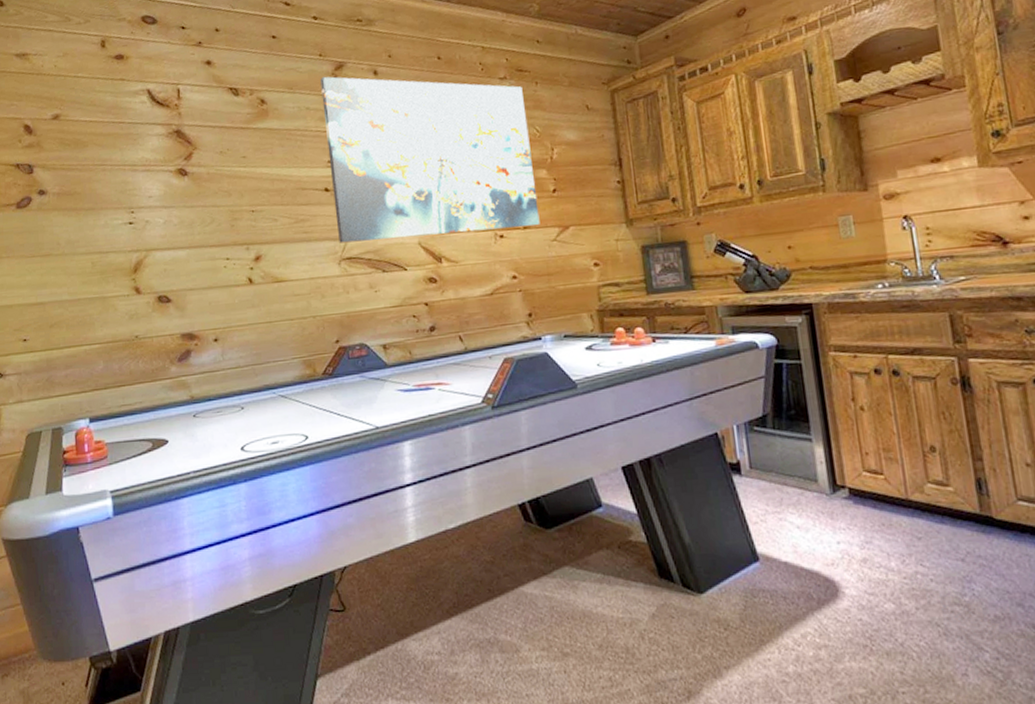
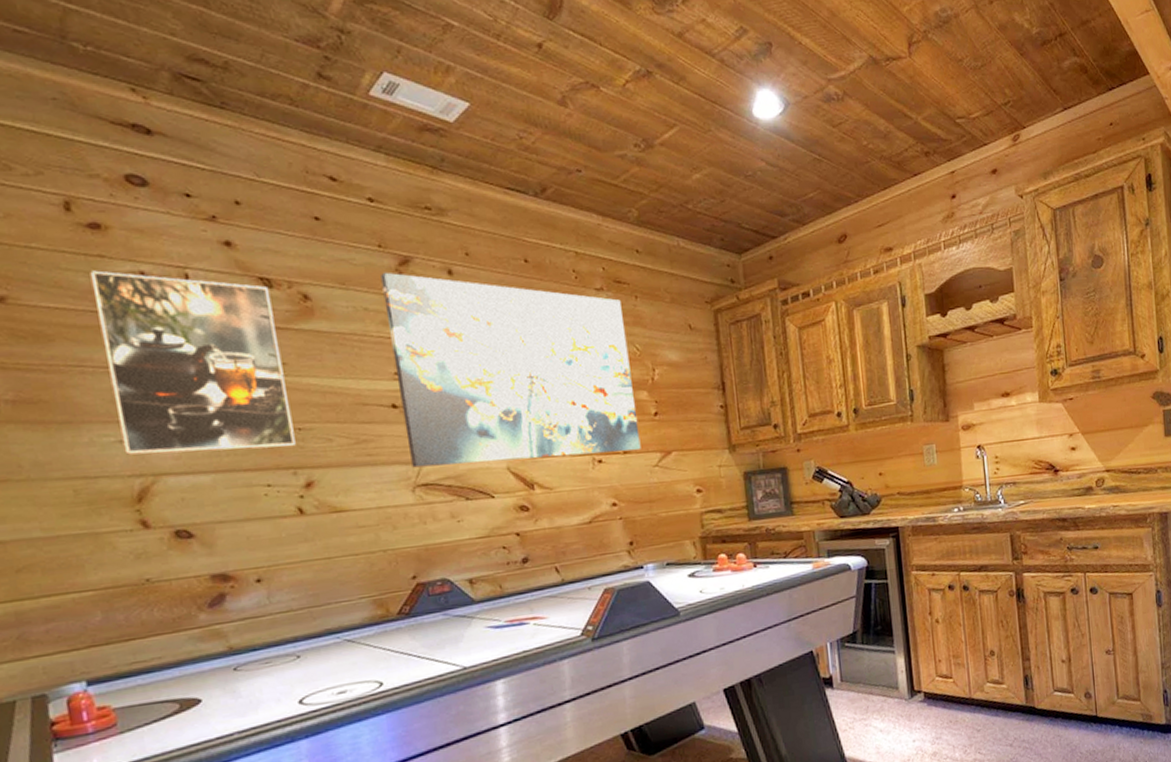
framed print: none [114,90,249,234] -> present [90,270,296,455]

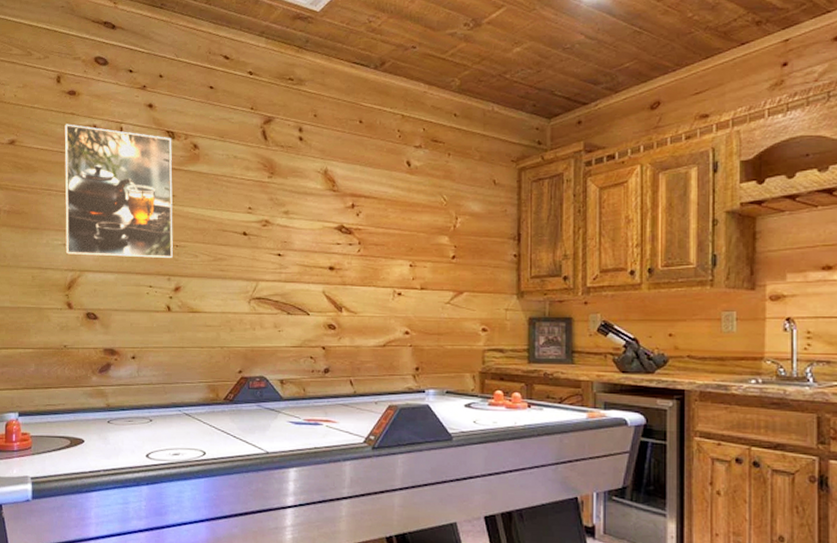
wall art: present [381,272,641,468] -> none [249,128,437,288]

